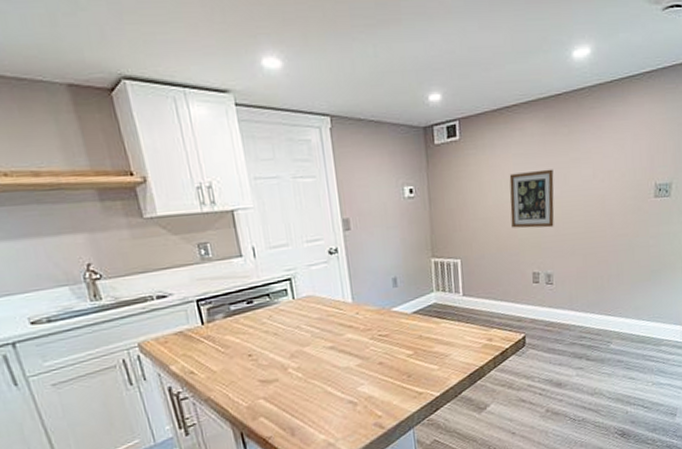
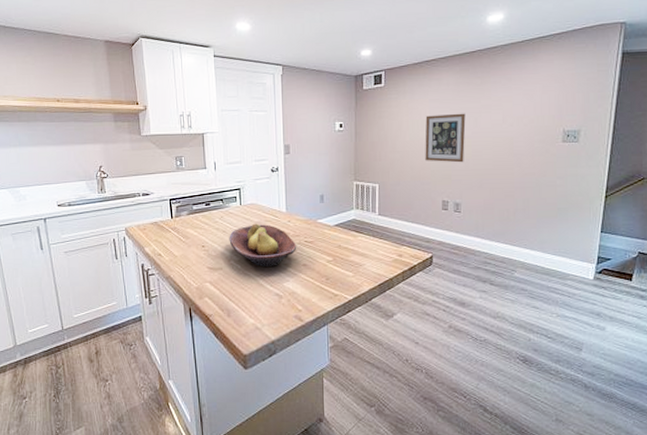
fruit bowl: none [282,320,370,372] -> present [229,223,297,267]

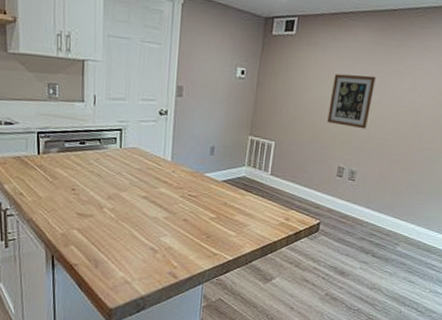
fruit bowl: present [229,223,297,267] -> none [104,170,179,219]

